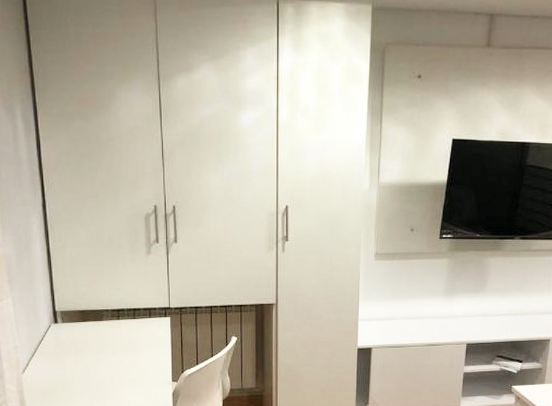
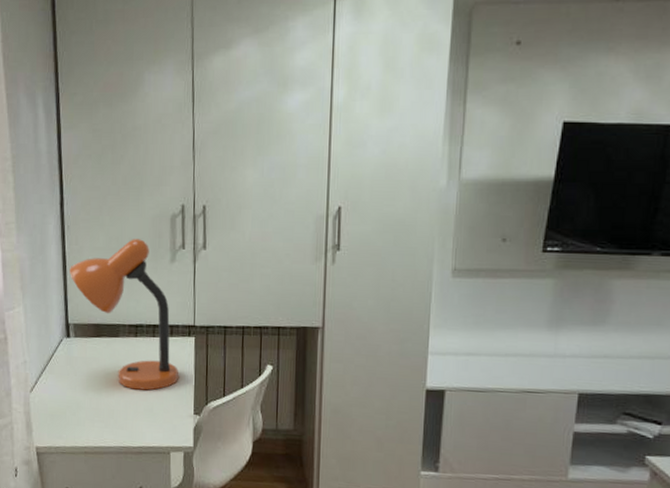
desk lamp: none [54,235,157,364] -> present [70,239,178,391]

